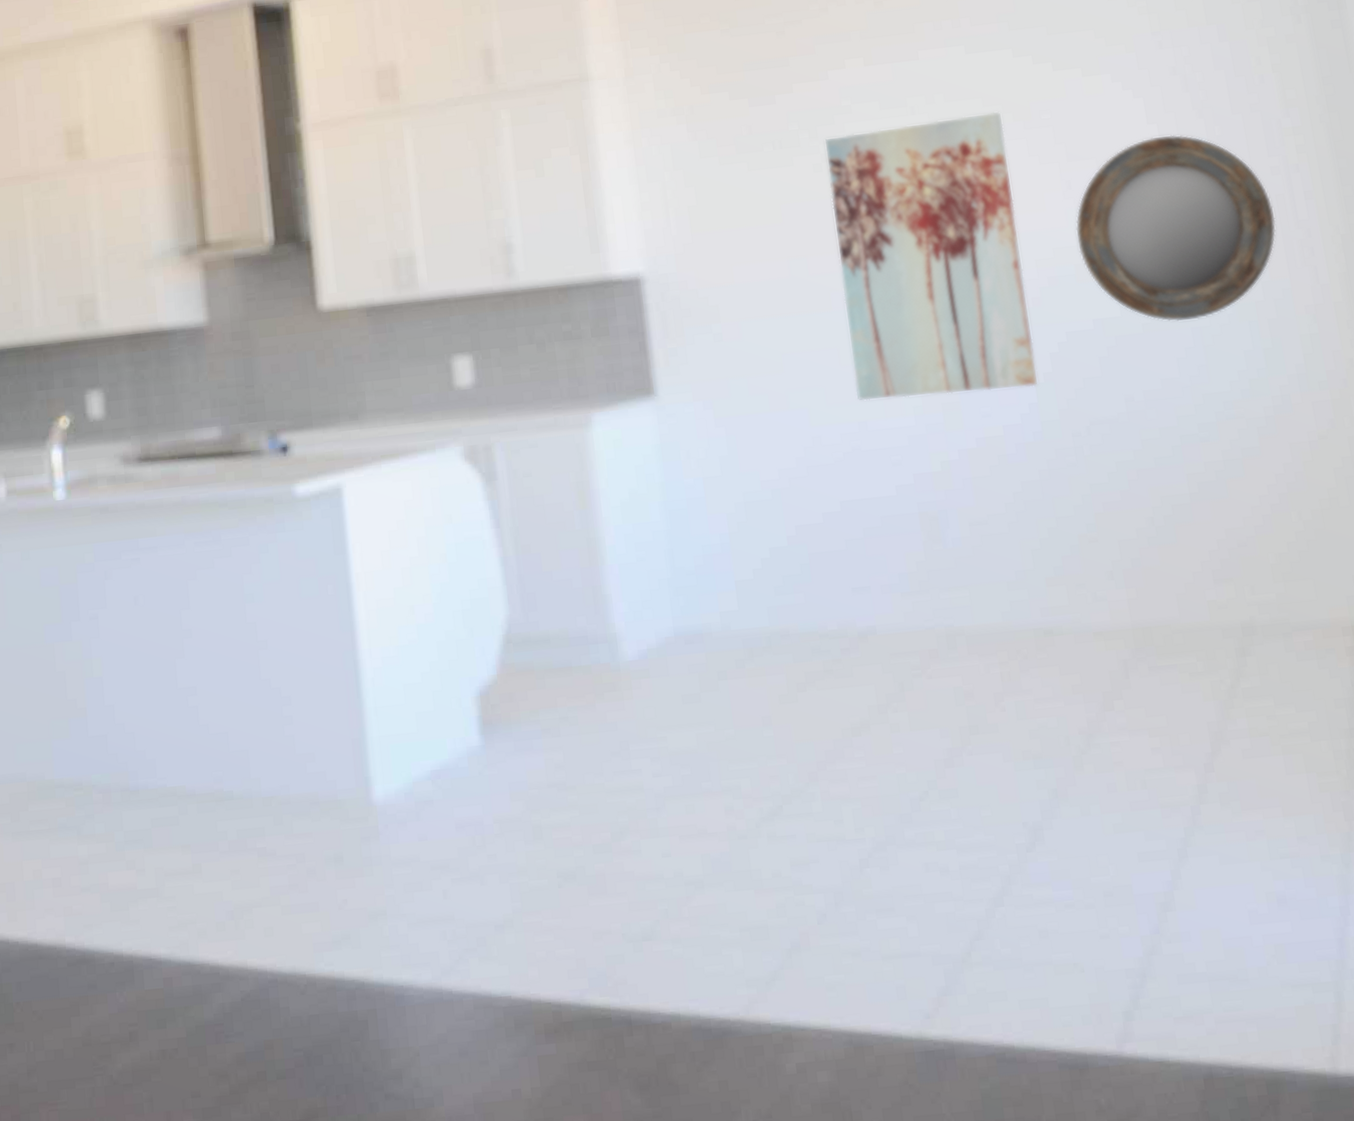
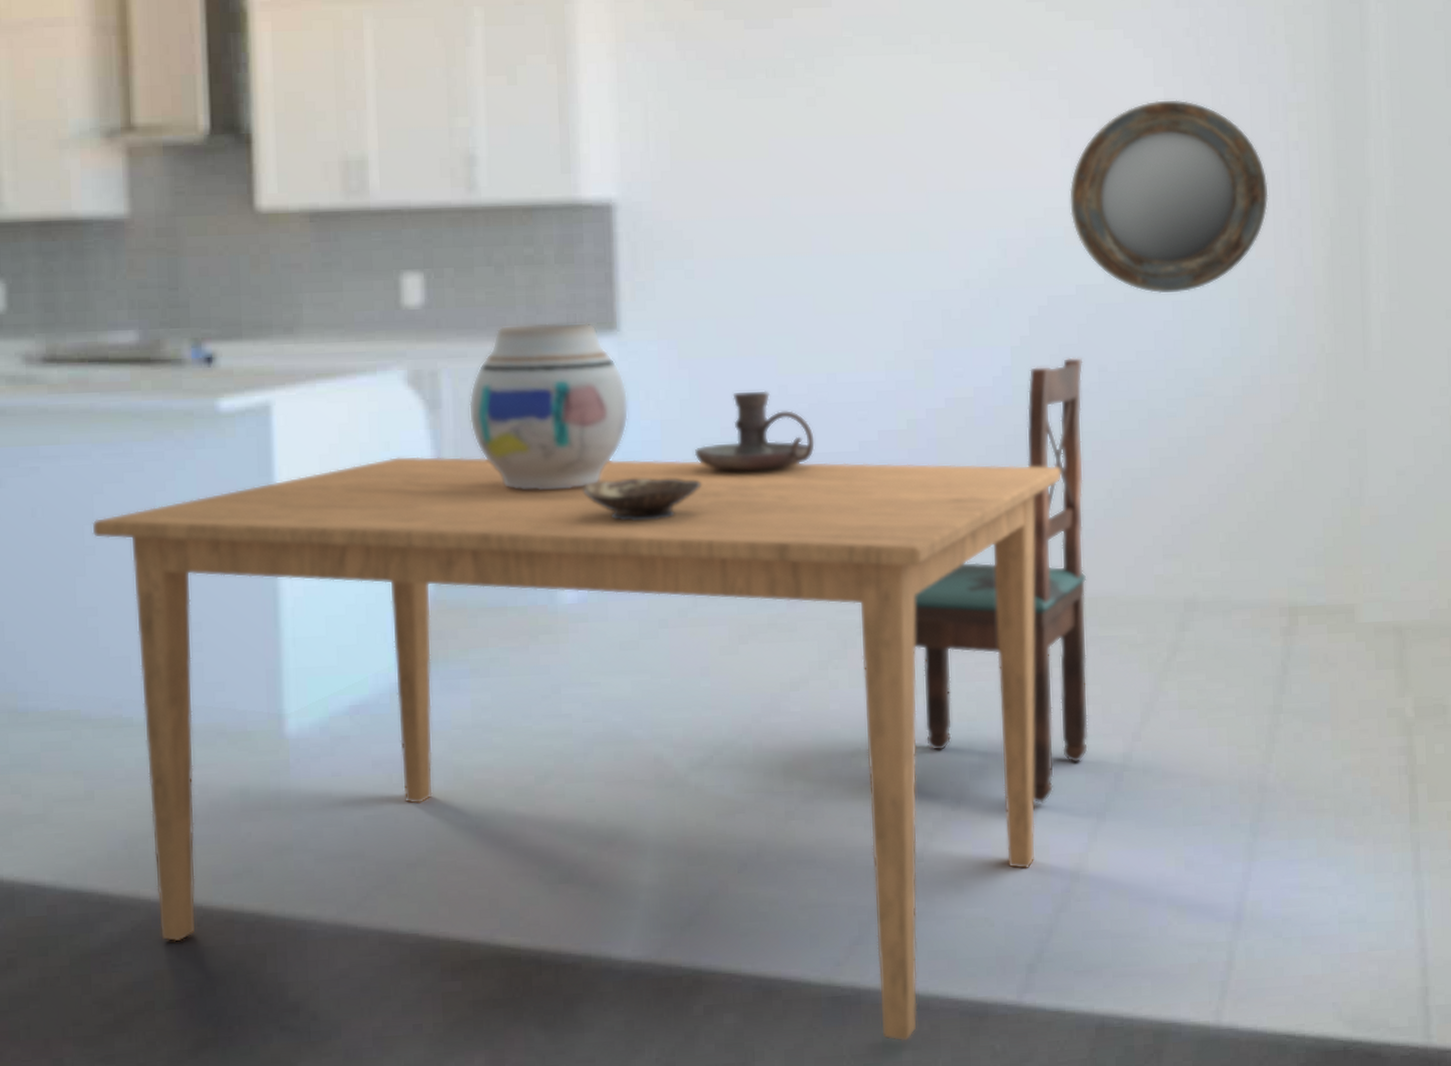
dining table: none [188,497,1119,1097] -> present [92,456,1062,1041]
vase: none [521,389,673,553] -> present [468,322,629,490]
bowl: none [635,533,747,577] -> present [583,478,701,521]
candle holder: none [737,442,854,523] -> present [694,390,815,472]
wall art: present [824,111,1039,401] -> none [820,58,1015,353]
dining chair: none [966,389,1160,842] -> present [914,357,1088,804]

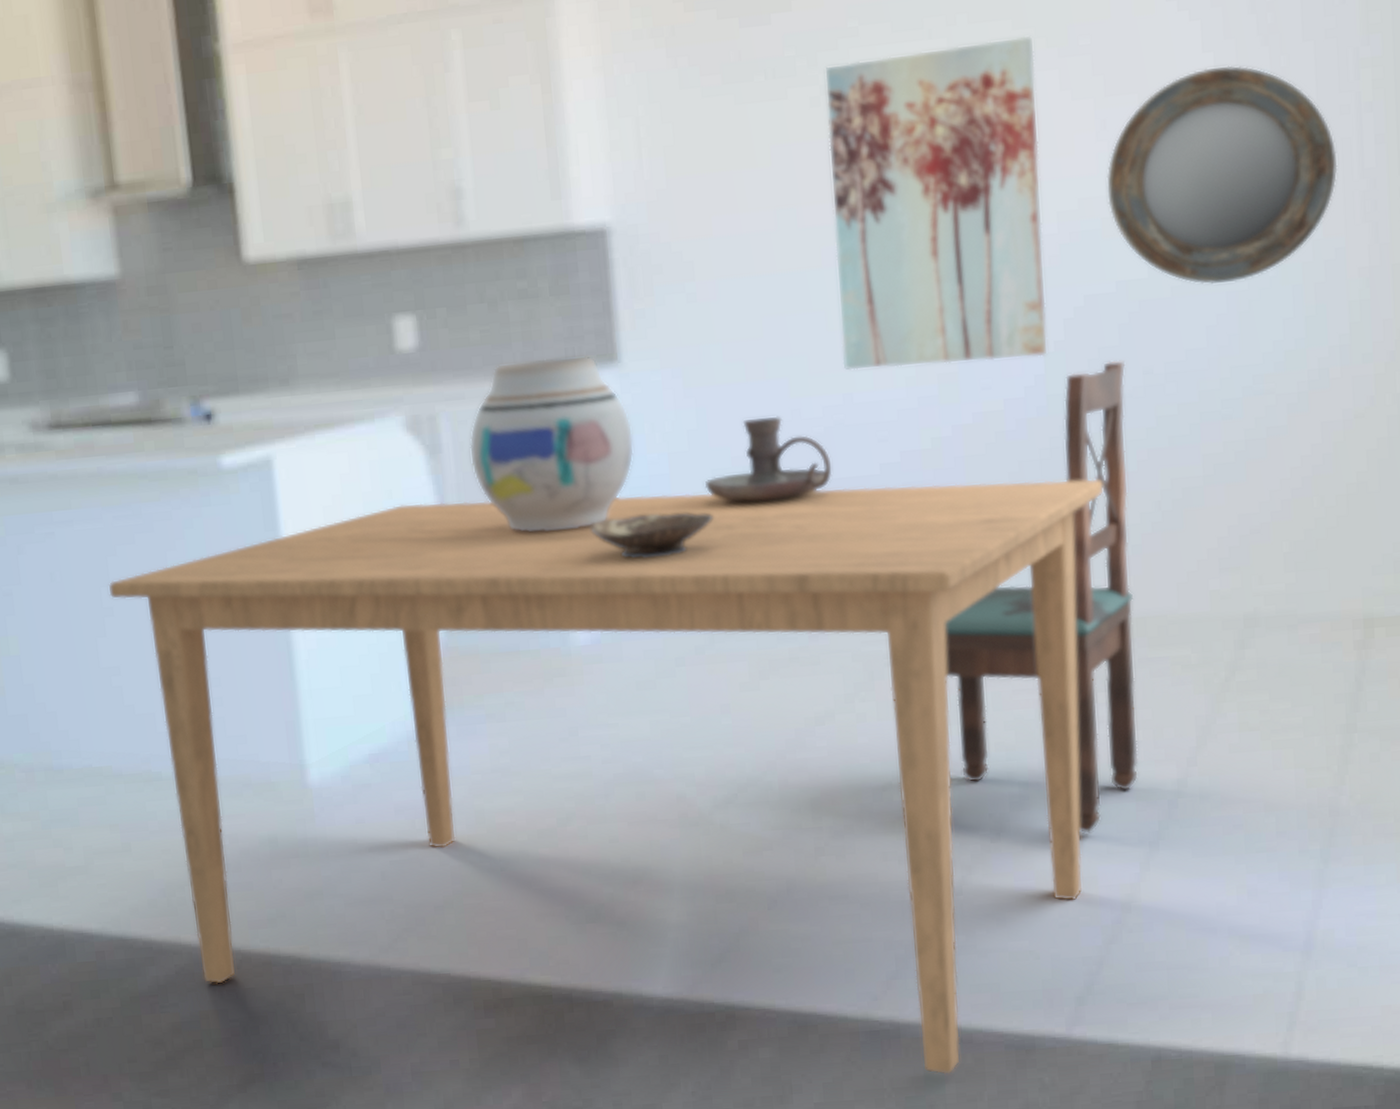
wall art: none [820,58,1015,353] -> present [824,35,1049,371]

